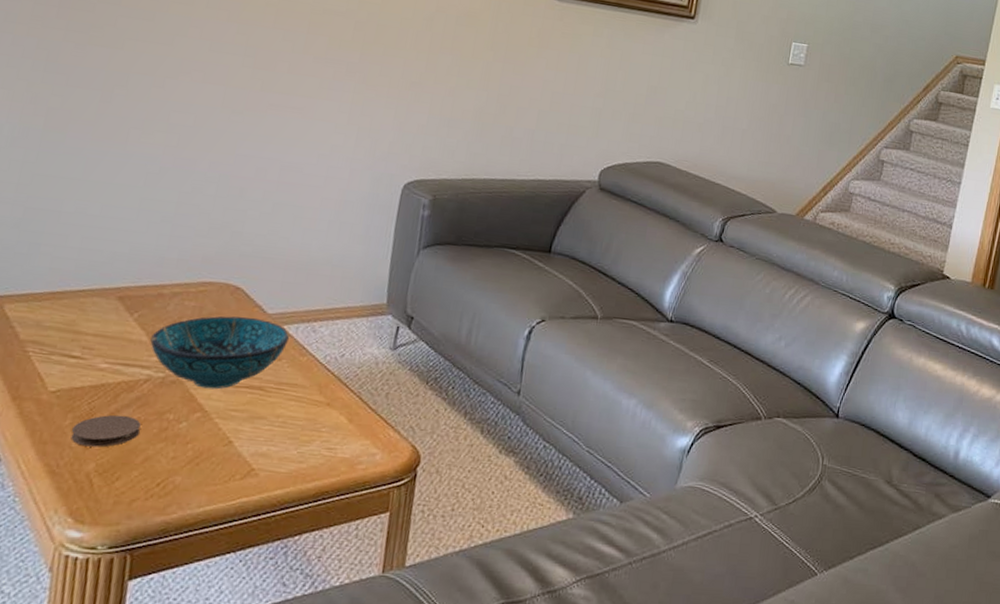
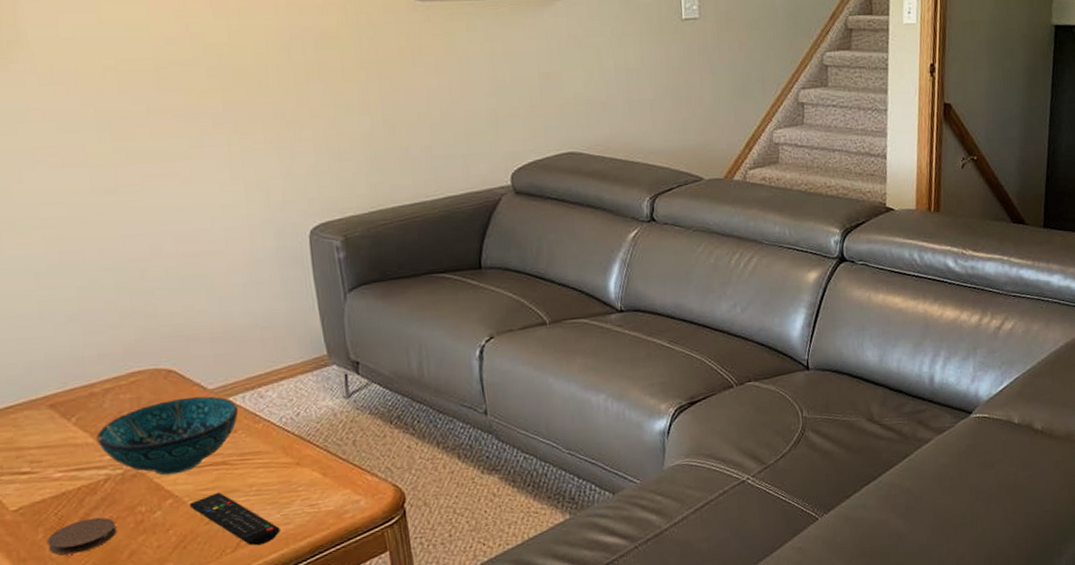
remote control: none [215,415,293,478] -> present [190,491,281,546]

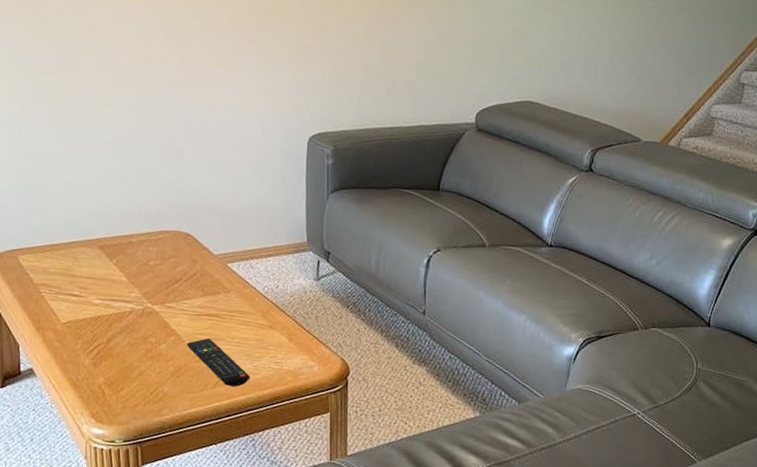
coaster: present [48,517,116,555] -> none [83,339,132,365]
decorative bowl: present [96,396,238,476] -> none [129,258,233,318]

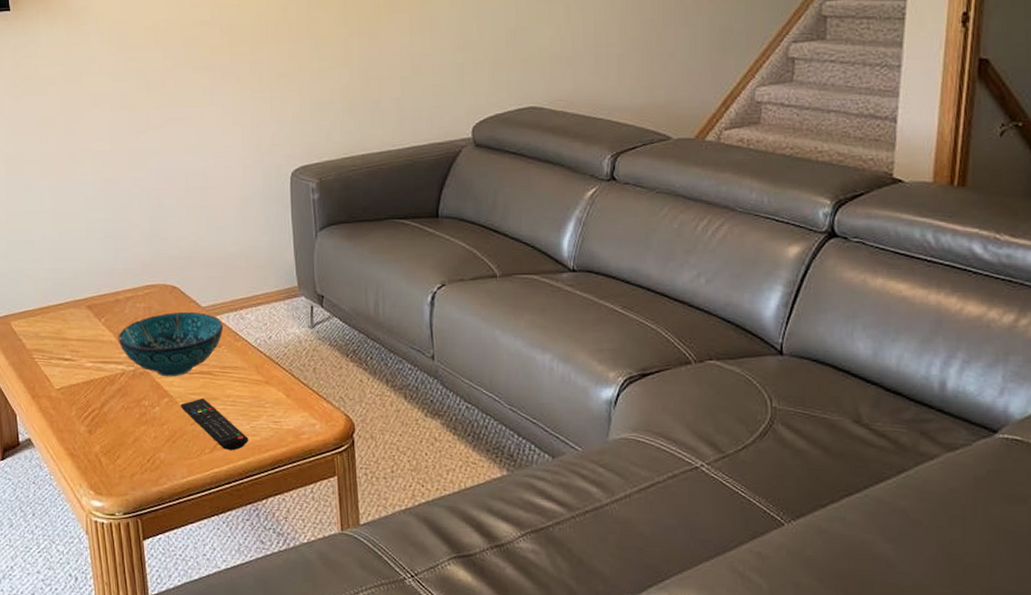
decorative bowl: none [129,258,233,318] -> present [118,311,223,377]

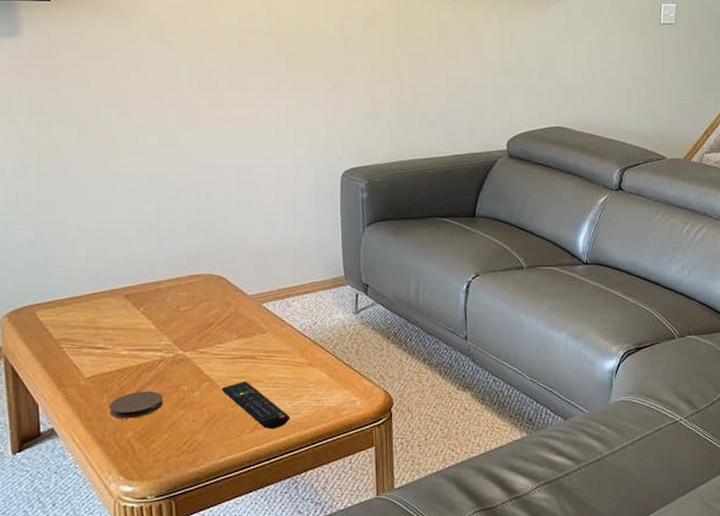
coaster: none [78,404,126,432] -> present [110,391,163,419]
decorative bowl: present [118,311,223,377] -> none [158,300,268,362]

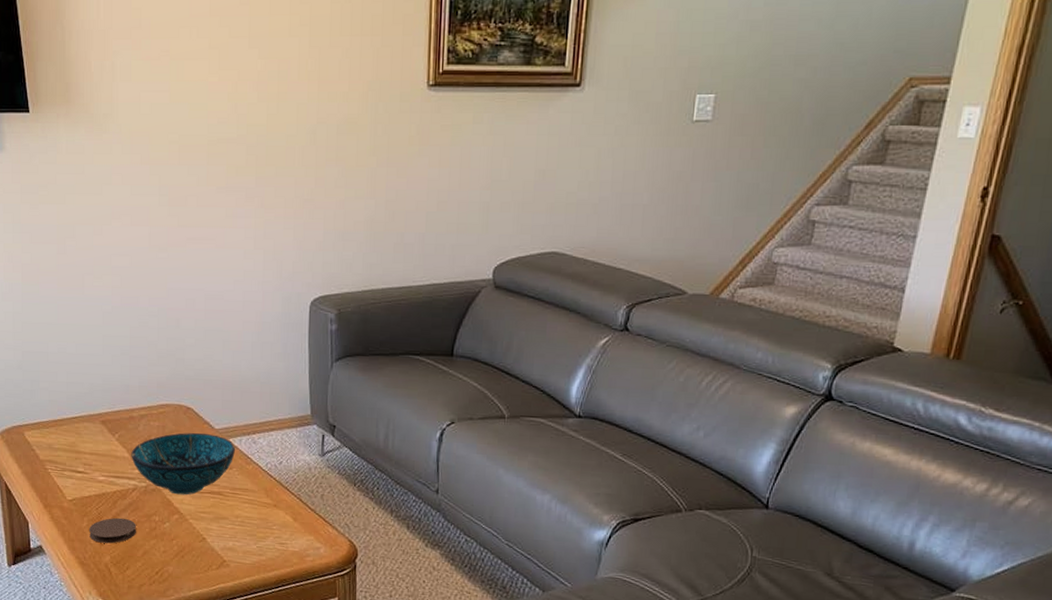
decorative bowl: none [158,300,268,362] -> present [131,433,235,495]
remote control: present [222,381,290,429] -> none [191,516,255,568]

